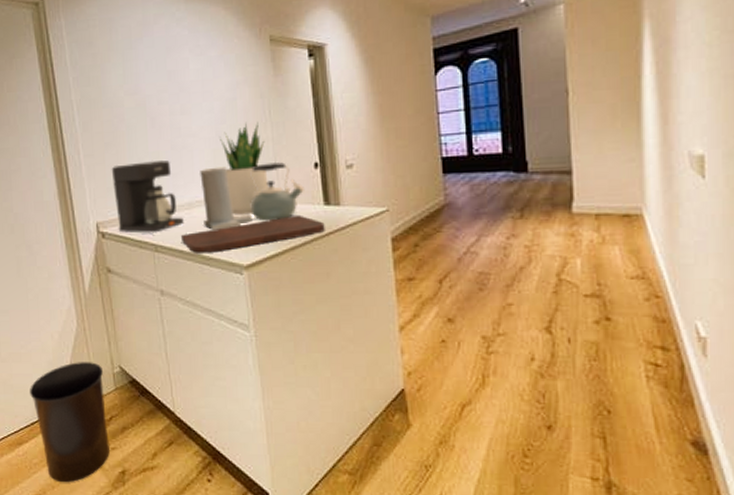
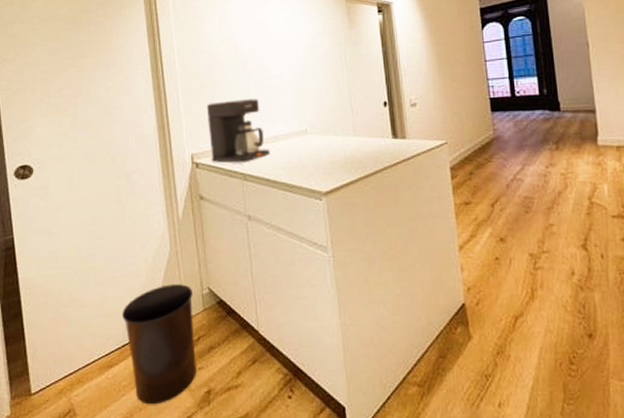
cutting board: present [180,214,325,255] -> none [267,147,393,183]
paper towel: present [200,166,252,230] -> none [285,104,330,161]
planter: present [220,121,268,215] -> none [302,66,344,147]
kettle: present [250,161,305,220] -> none [328,100,376,152]

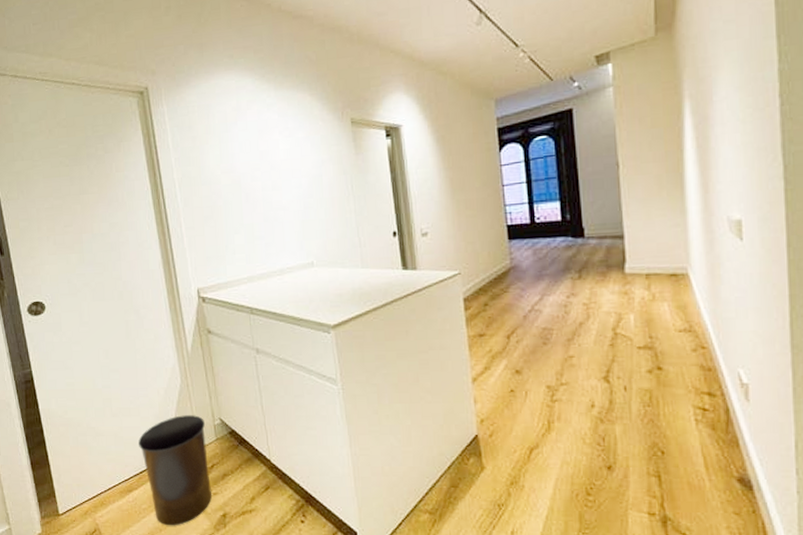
coffee maker: present [206,99,270,164] -> none [210,231,276,298]

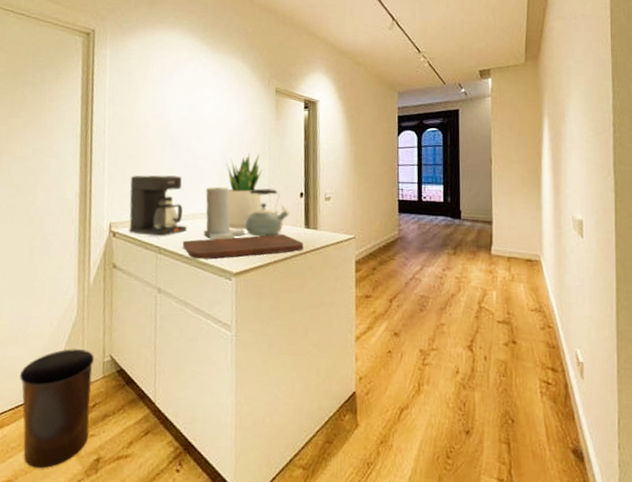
coffee maker: none [210,231,276,298] -> present [128,175,187,237]
cutting board: none [273,278,404,316] -> present [182,233,304,260]
paper towel: none [290,236,338,294] -> present [204,186,245,240]
planter: none [307,195,352,280] -> present [226,153,263,230]
kettle: none [335,231,385,284] -> present [244,188,291,236]

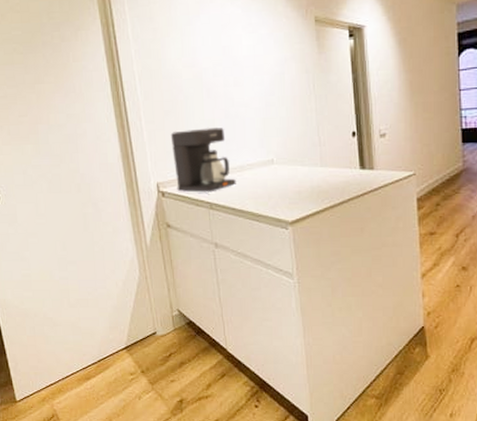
waste bin: present [20,349,95,468] -> none [96,306,169,410]
cutting board: present [182,233,304,260] -> none [233,177,360,212]
paper towel: present [204,186,245,240] -> none [251,134,297,190]
planter: present [226,153,263,230] -> none [269,94,312,177]
kettle: present [244,188,291,236] -> none [295,130,344,182]

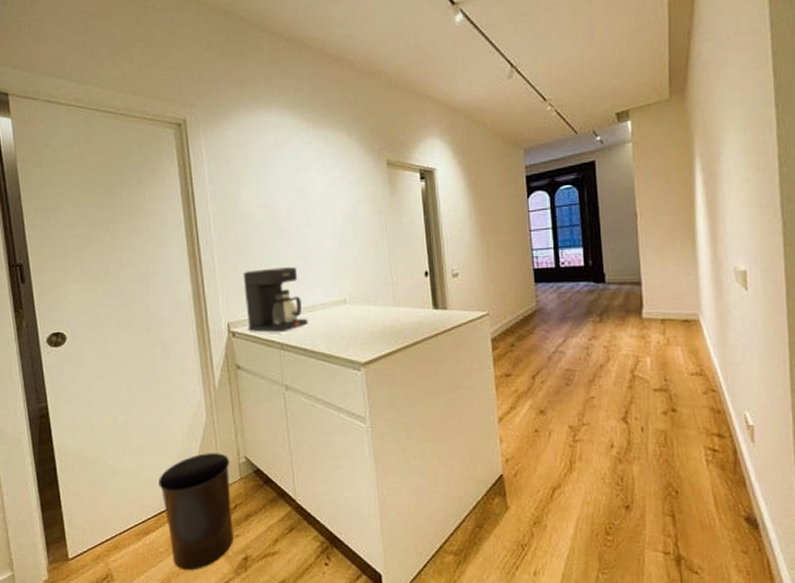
waste bin: none [96,306,169,410] -> present [159,453,233,569]

